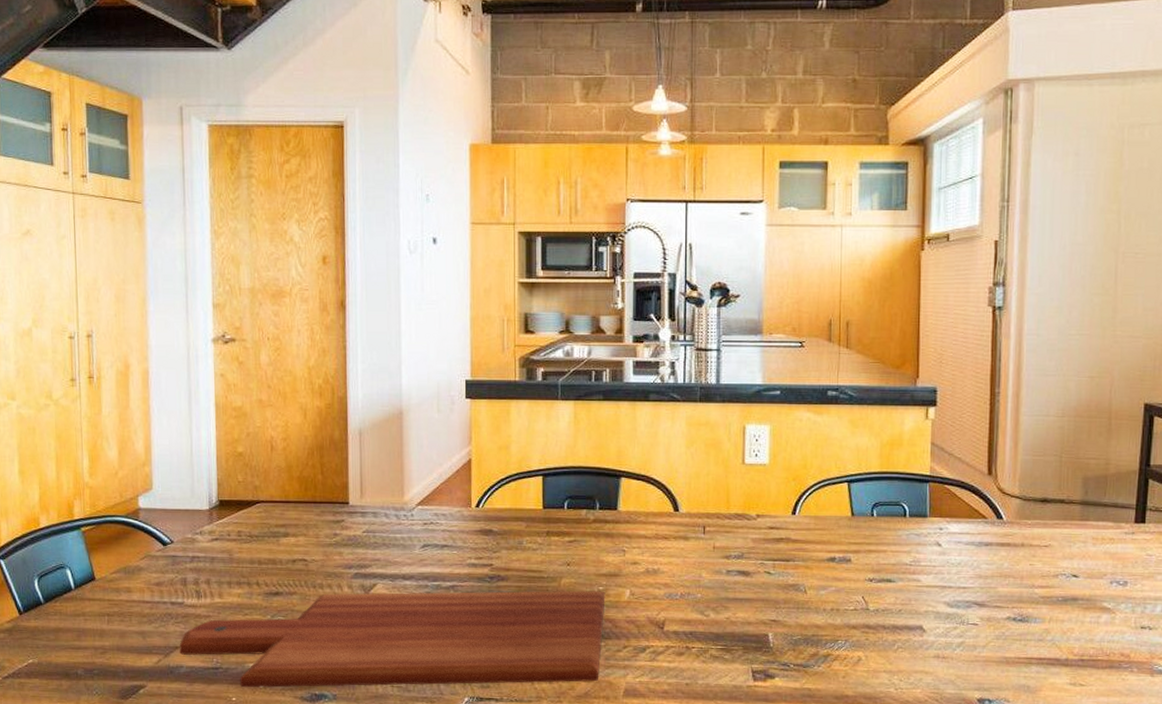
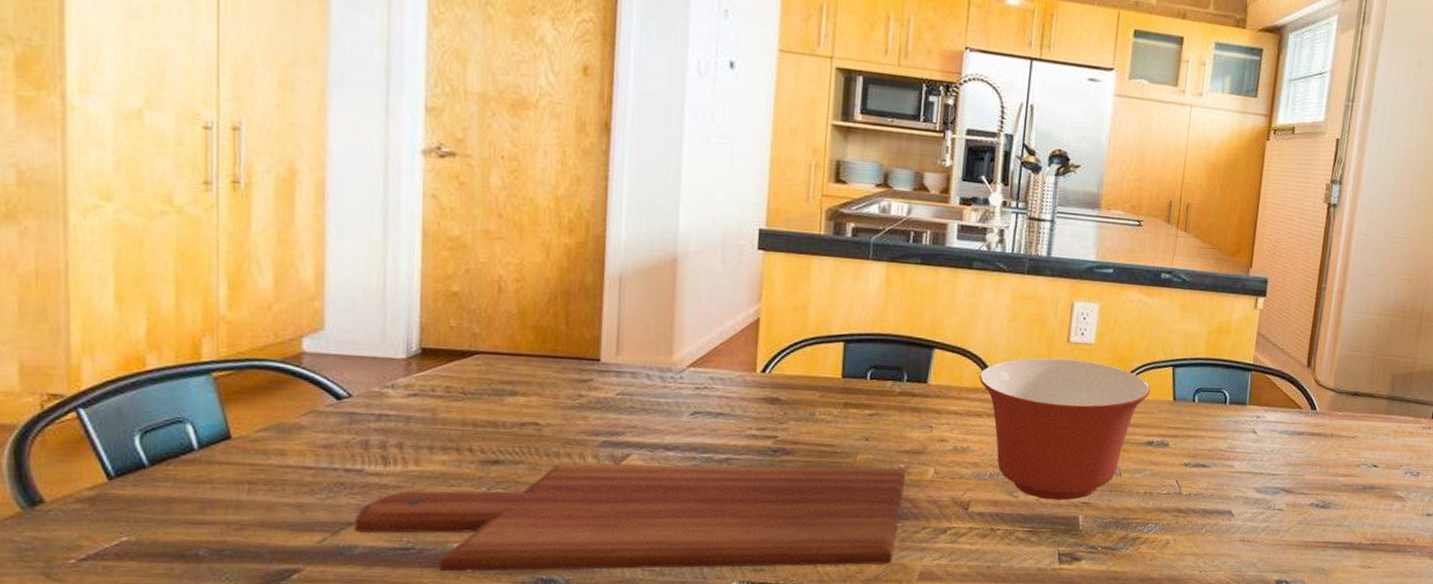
mixing bowl: none [664,480,828,618] -> present [979,358,1151,501]

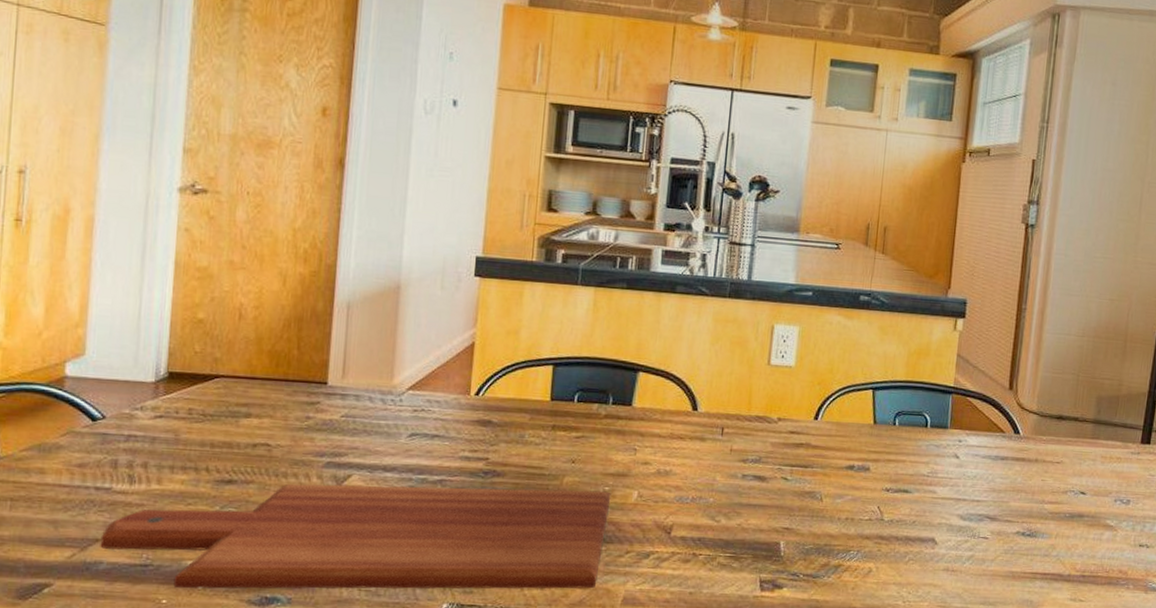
mixing bowl: present [979,358,1151,501] -> none [682,380,851,526]

